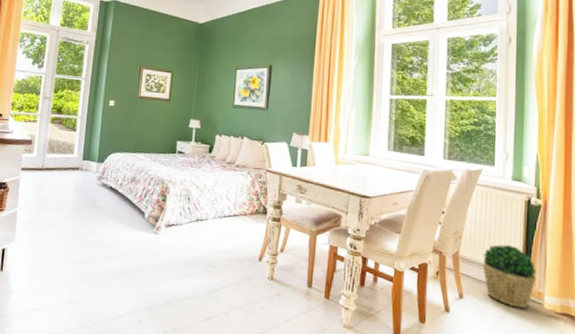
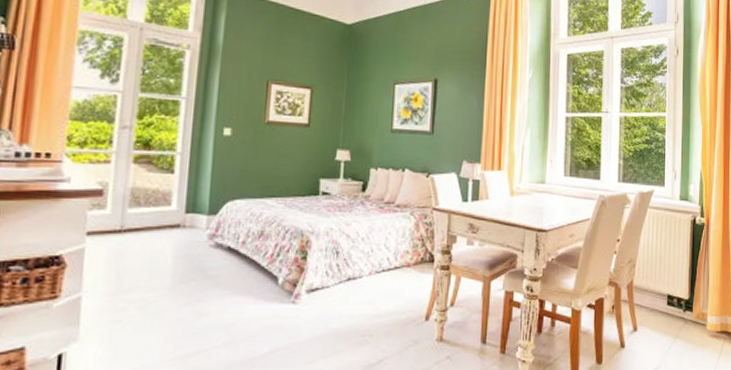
potted plant: present [482,244,537,309] -> none [654,267,701,333]

